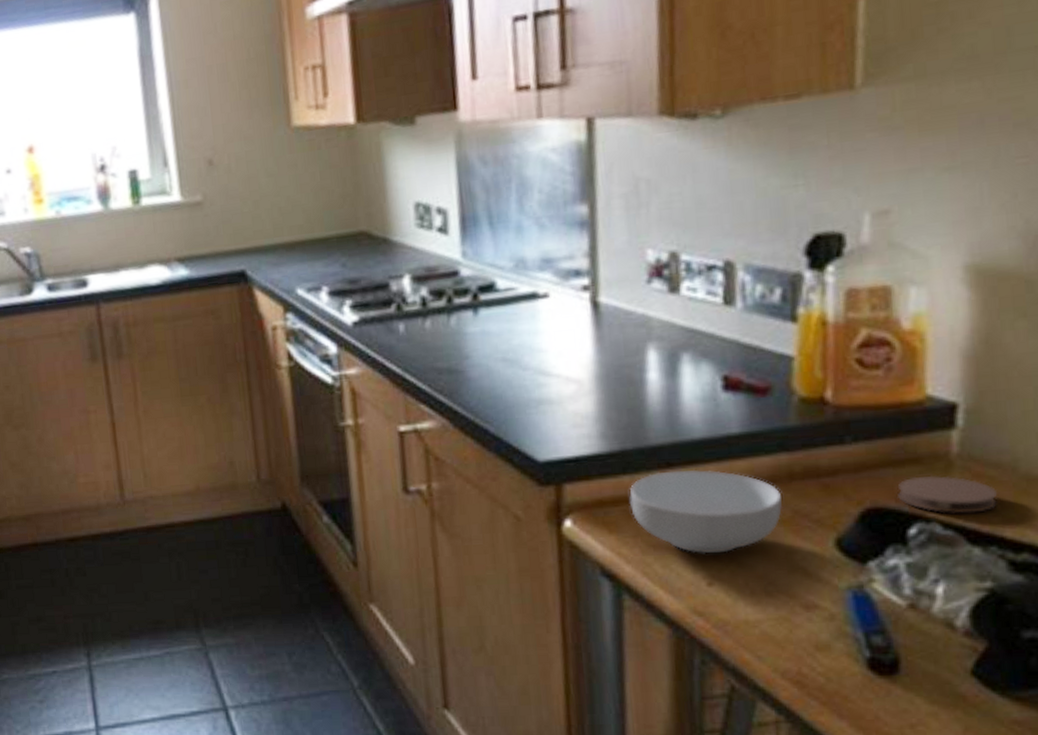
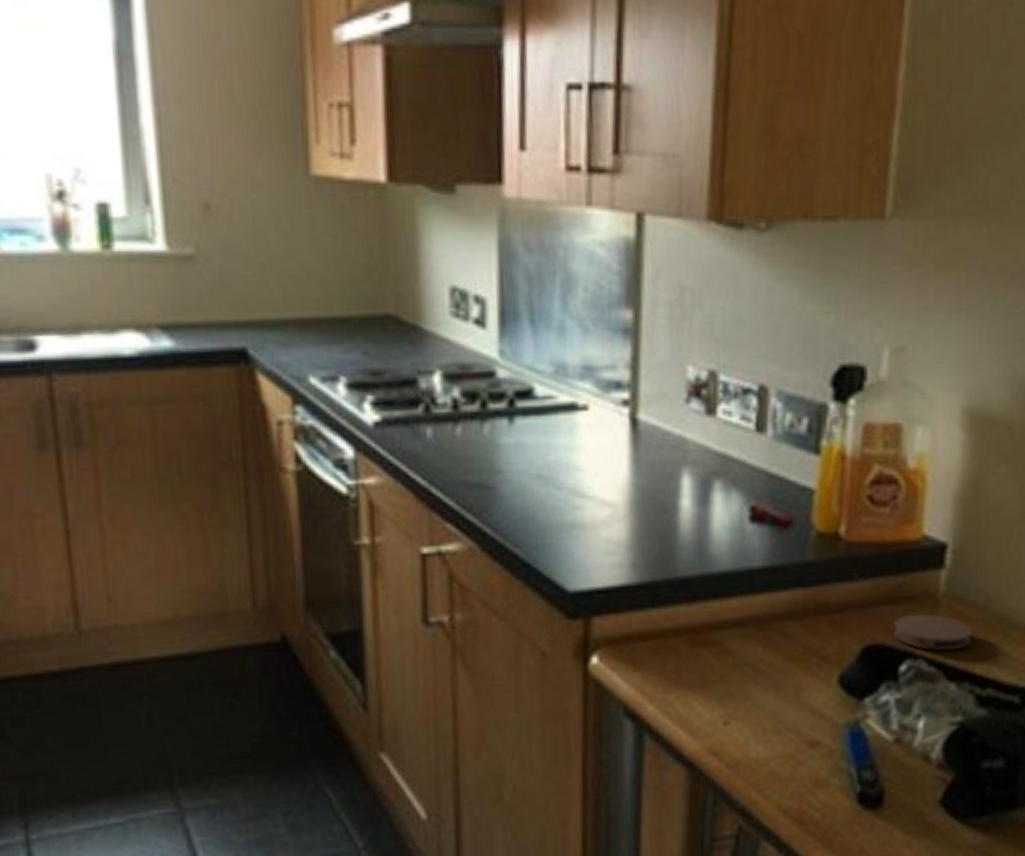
cereal bowl: present [629,469,783,554] -> none [656,603,796,692]

